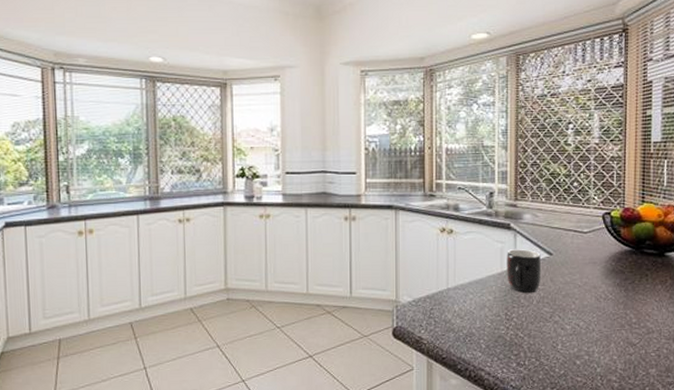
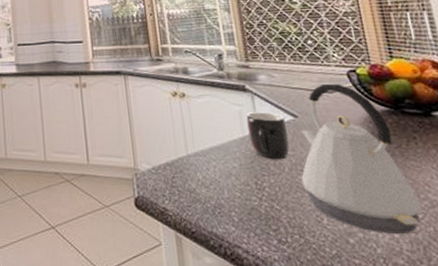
kettle: none [546,224,640,357] -> present [301,83,423,235]

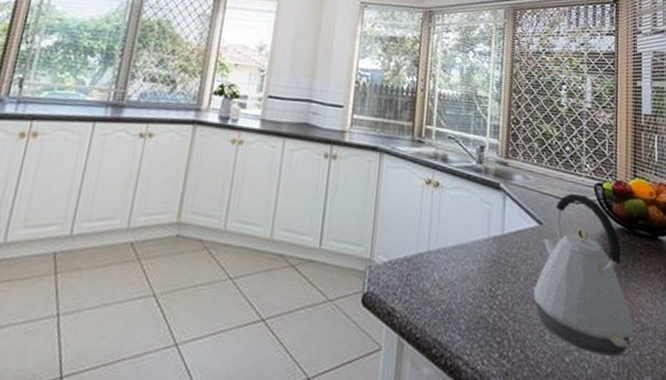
mug: present [246,112,290,160] -> none [493,213,531,268]

